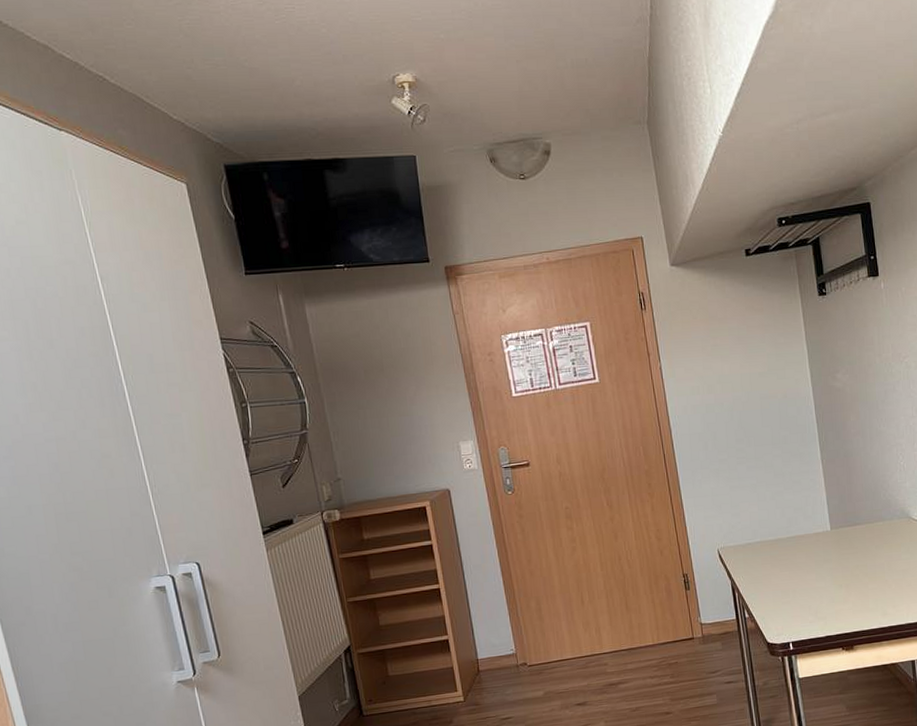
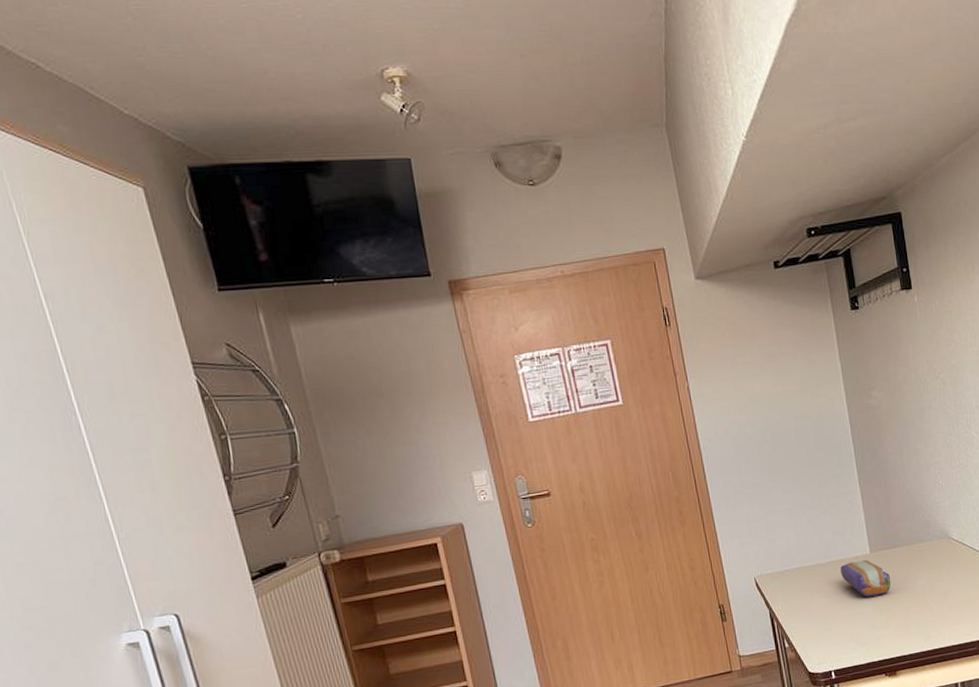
pencil case: none [801,536,851,572] -> present [840,560,891,597]

